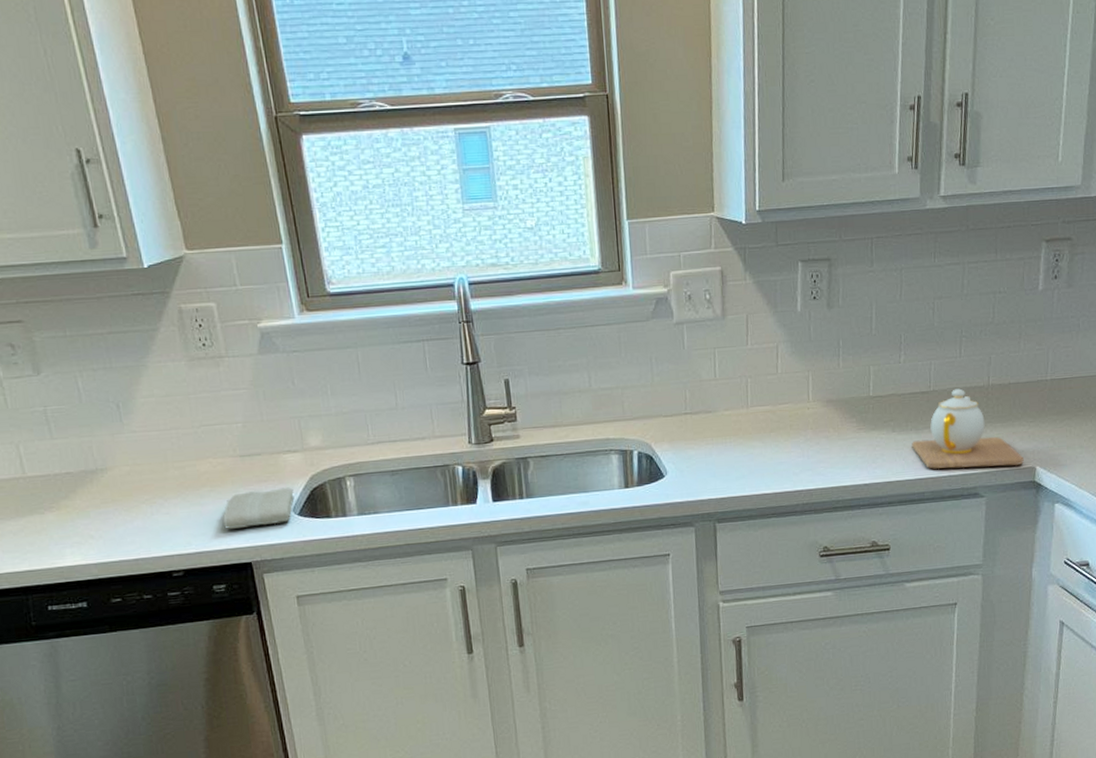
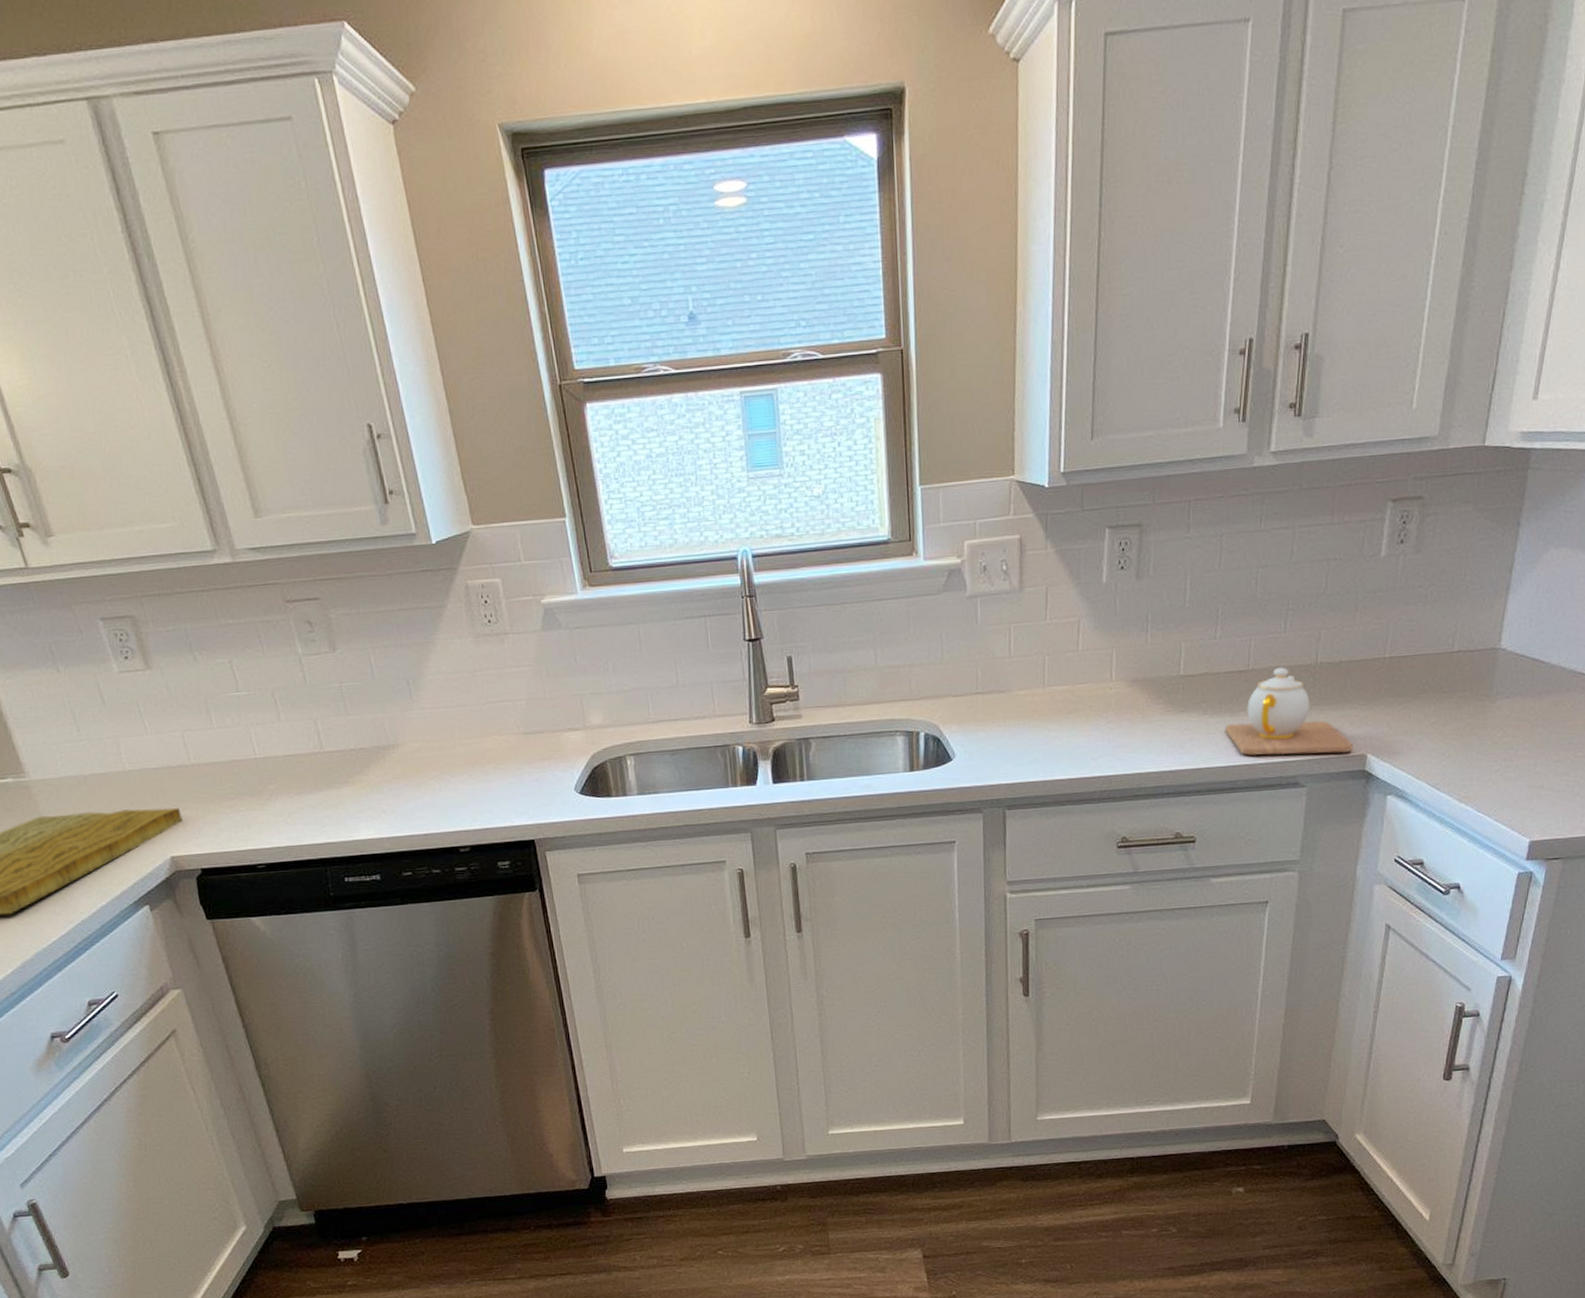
washcloth: present [223,487,295,529] -> none [507,765,576,806]

